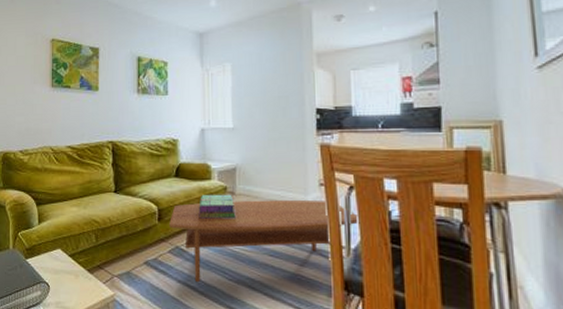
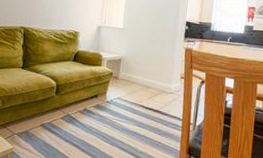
coffee table: present [169,200,360,283] -> none [64,82,205,143]
stack of books: present [198,194,236,219] -> none [88,77,117,97]

